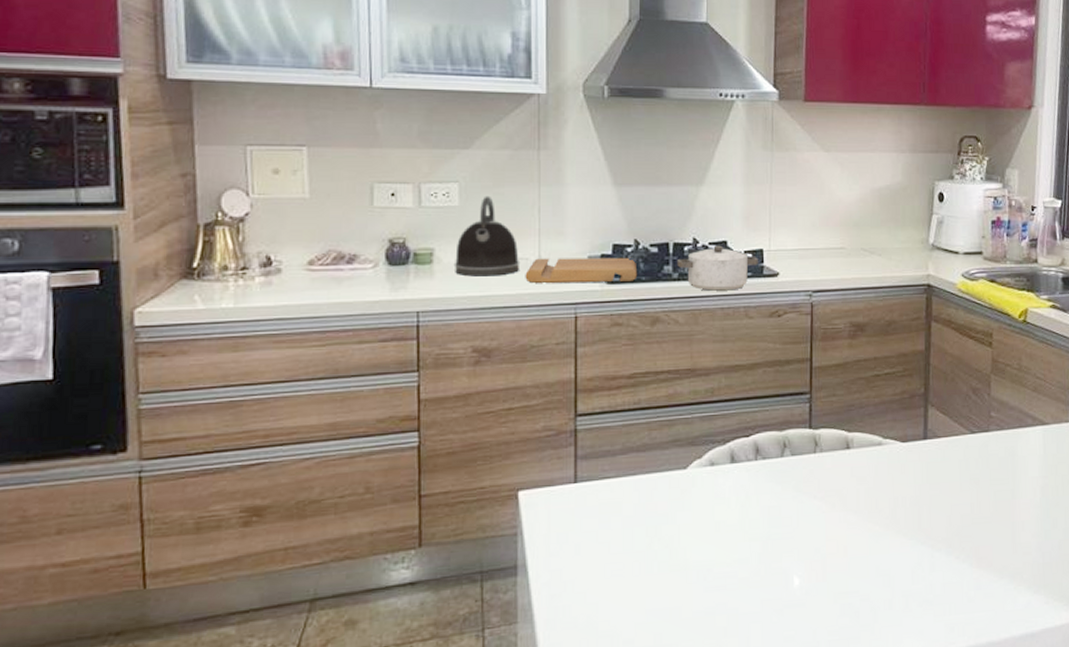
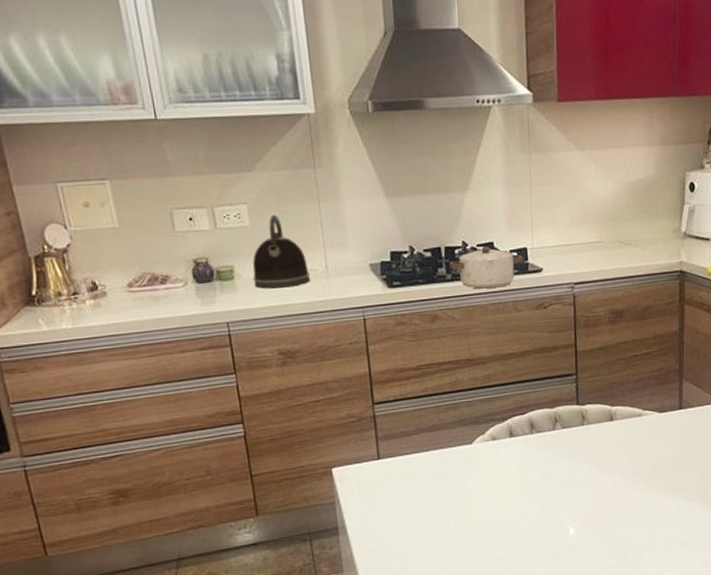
cutting board: present [525,257,638,283] -> none [315,262,415,291]

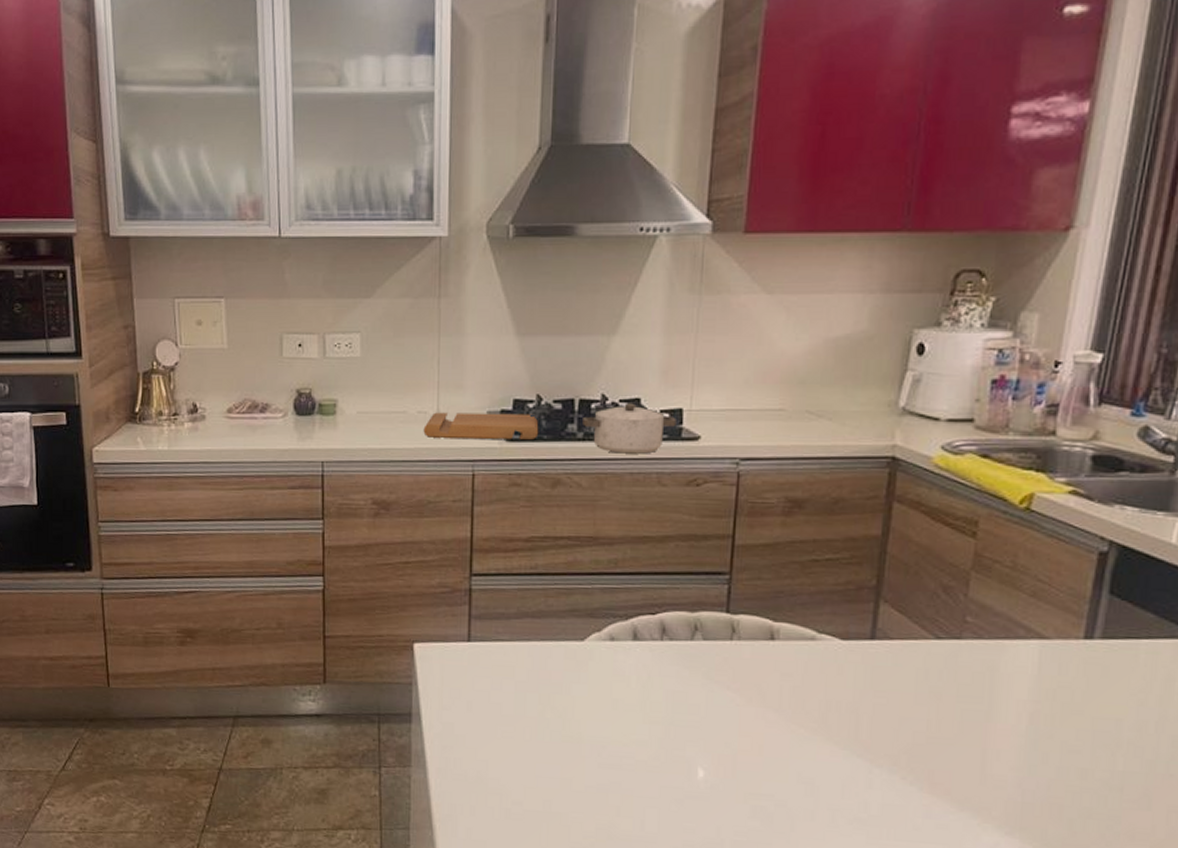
kettle: present [252,214,311,289] -> none [355,346,419,429]
cutting board: none [315,262,415,291] -> present [423,412,539,439]

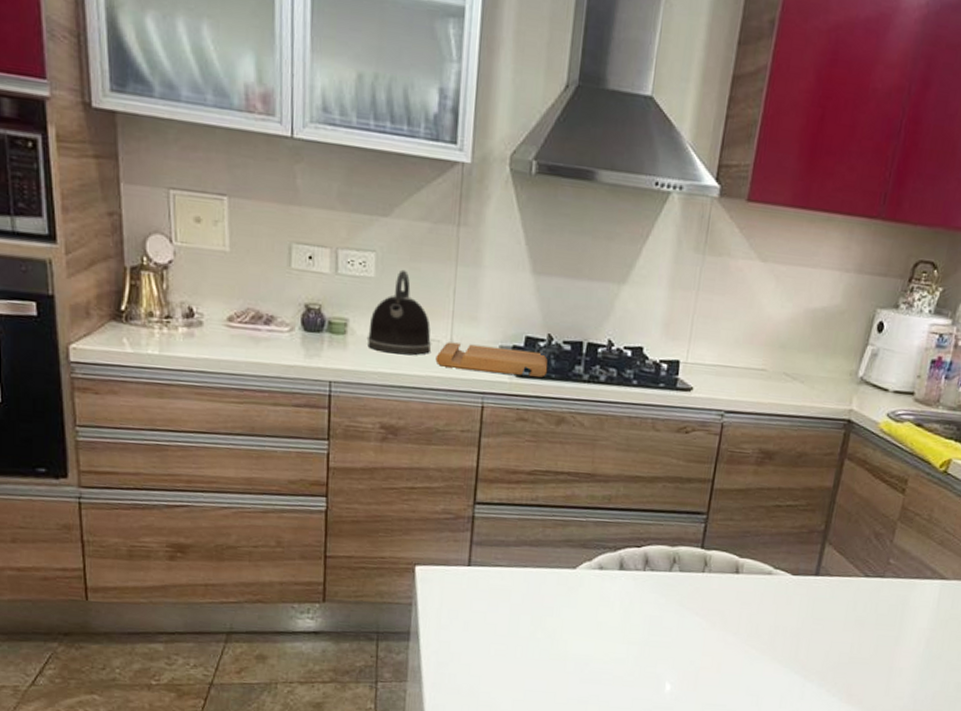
kettle: none [355,346,419,429] -> present [366,269,432,355]
cooking pot: present [583,403,676,454] -> none [589,350,673,400]

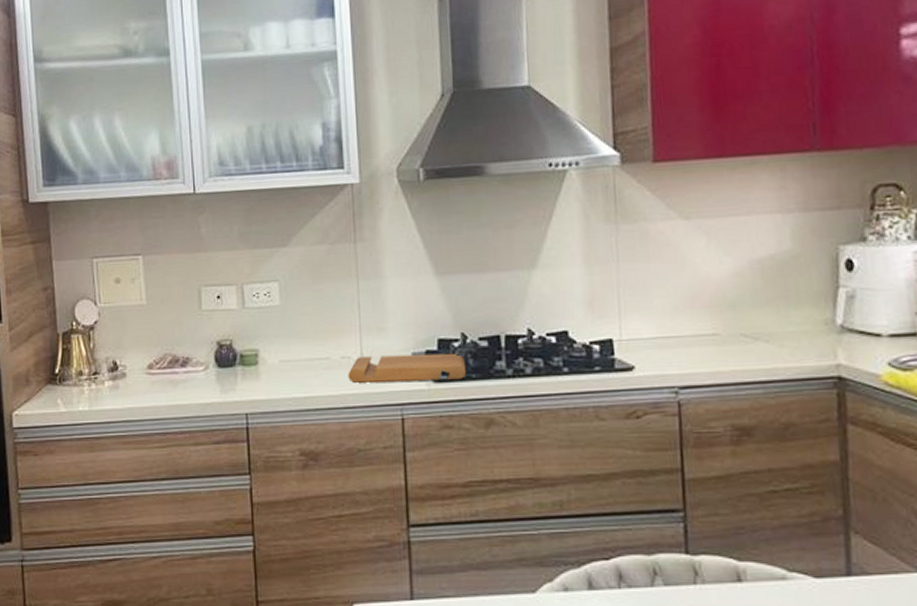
kettle: present [366,269,432,355] -> none [278,293,343,377]

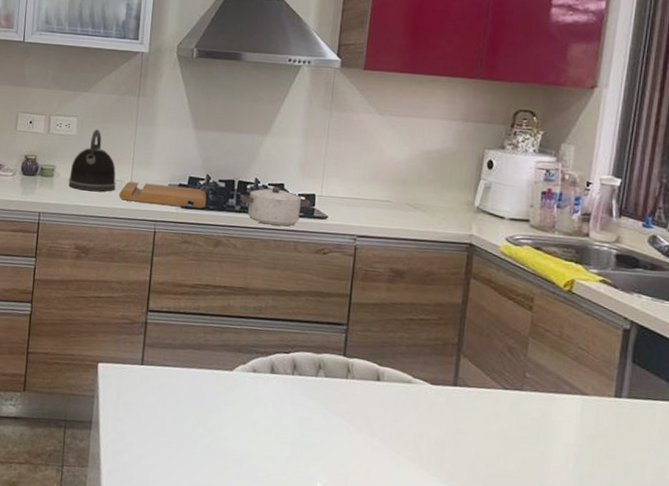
kettle: none [278,293,343,377] -> present [68,129,117,192]
cooking pot: none [511,336,608,389] -> present [240,186,310,226]

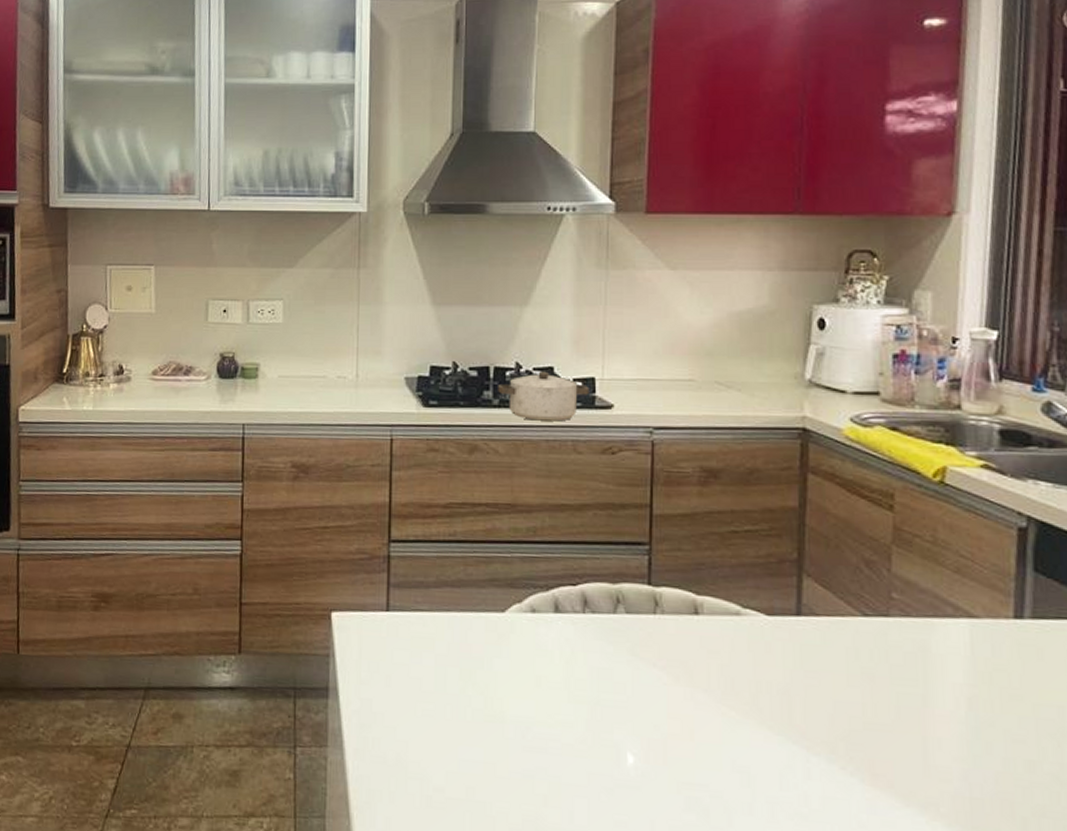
kettle: present [68,129,117,192] -> none [276,313,339,393]
cutting board: present [119,181,207,209] -> none [343,377,456,405]

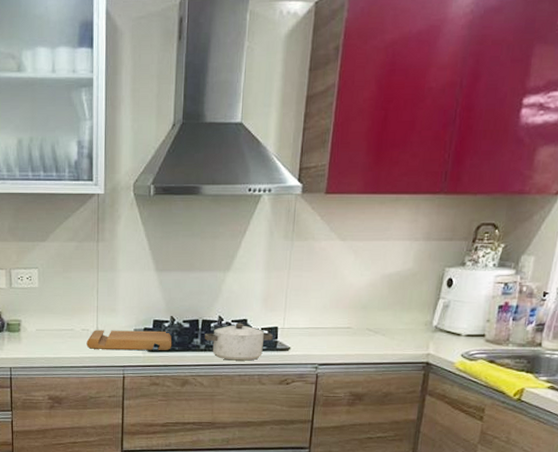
cutting board: none [343,377,456,405] -> present [86,330,172,350]

